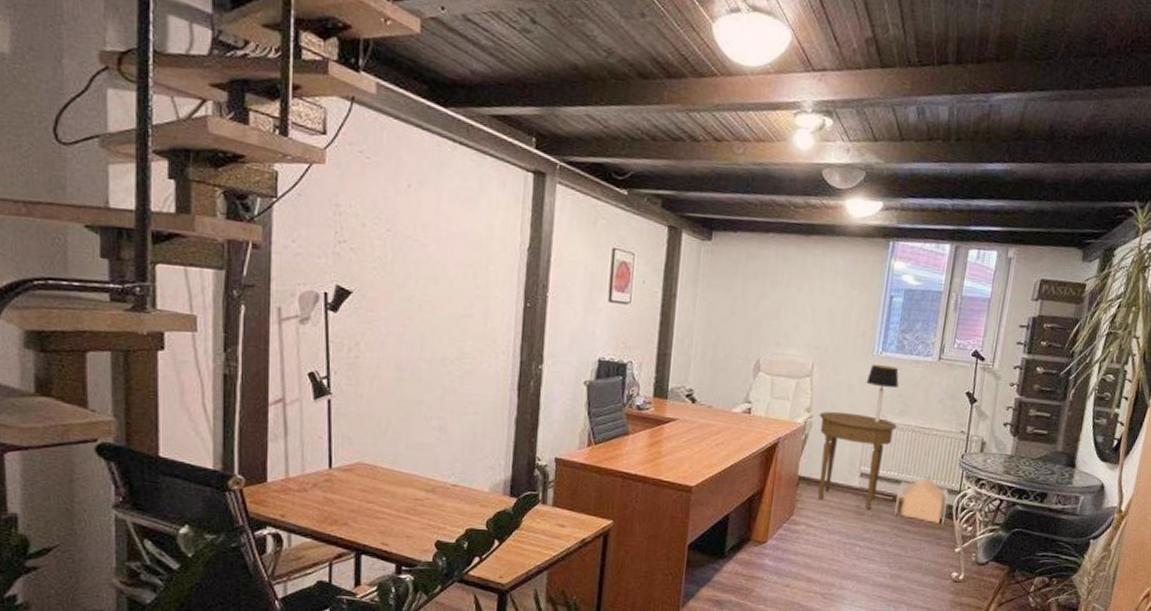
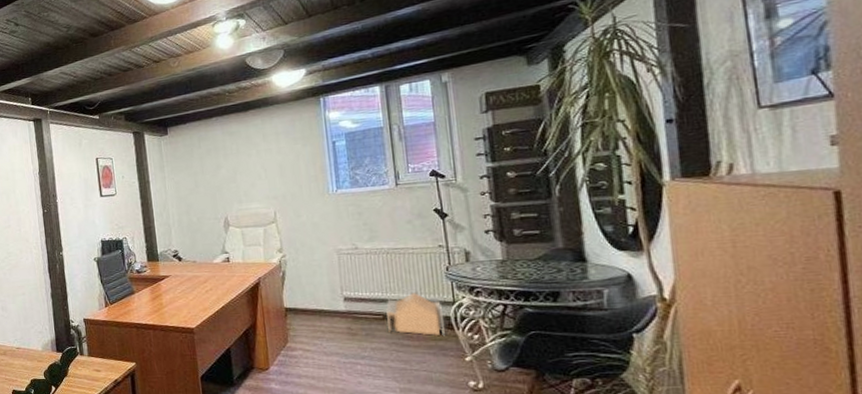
side table: present [817,411,897,511] -> none [291,246,370,331]
table lamp: present [866,364,899,422] -> none [328,200,361,251]

